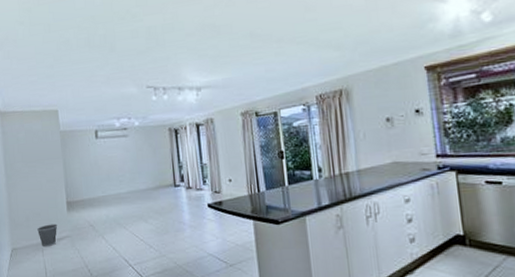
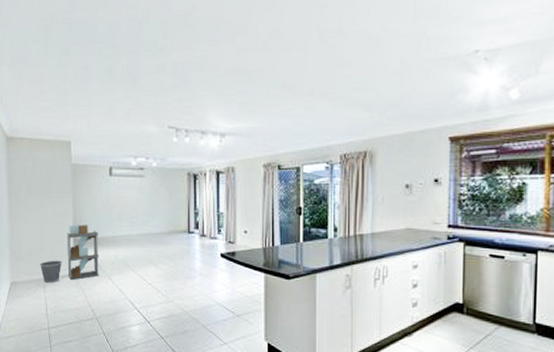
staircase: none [60,187,93,243] -> present [66,225,99,281]

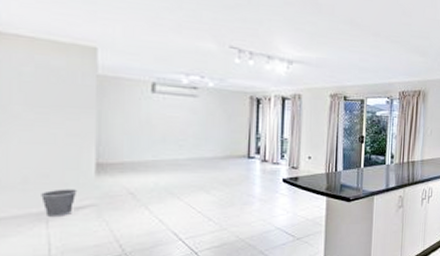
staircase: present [66,225,99,281] -> none [85,146,133,213]

